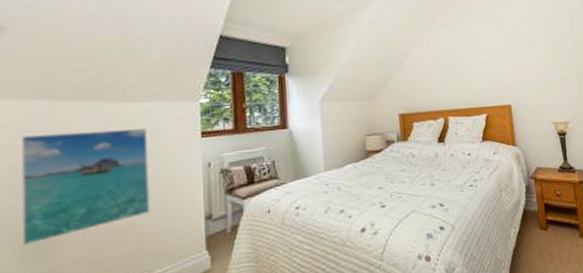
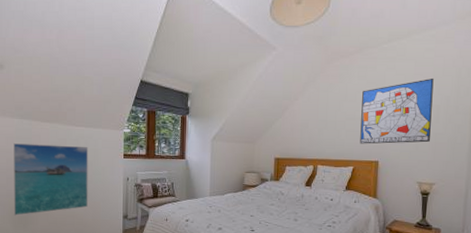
wall art: none [483,14,557,88] -> present [360,78,434,144]

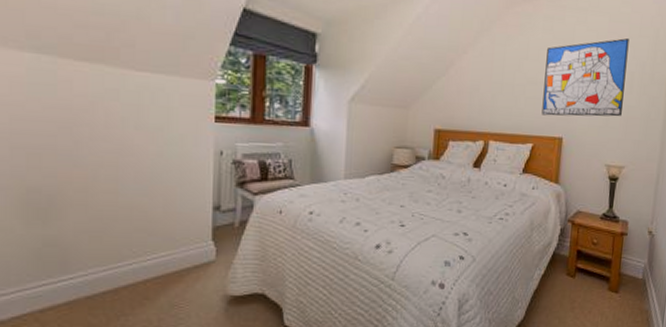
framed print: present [14,143,88,216] -> none [23,92,157,207]

